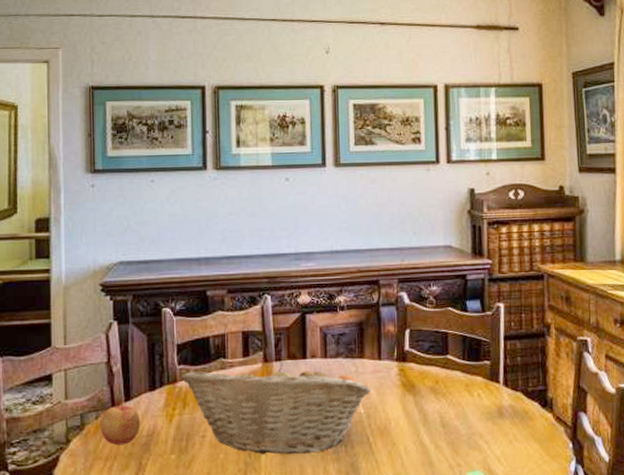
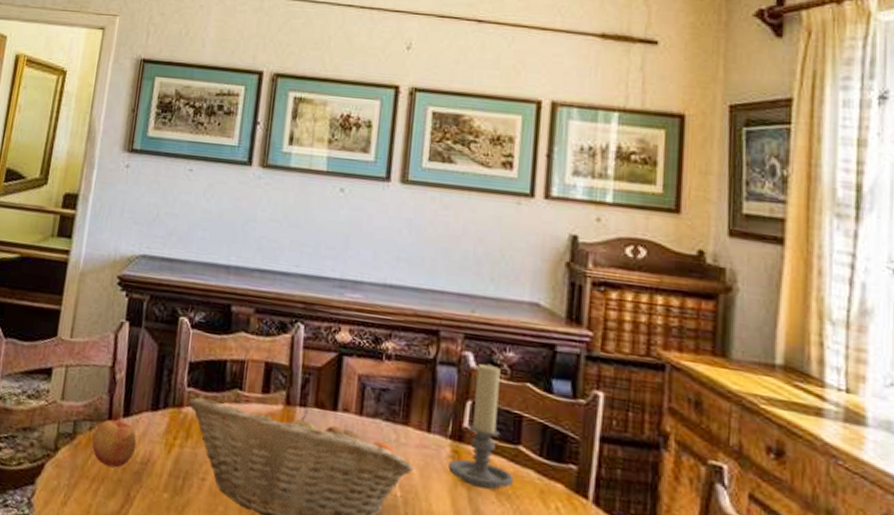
candle holder: none [397,298,447,394] -> present [448,364,515,490]

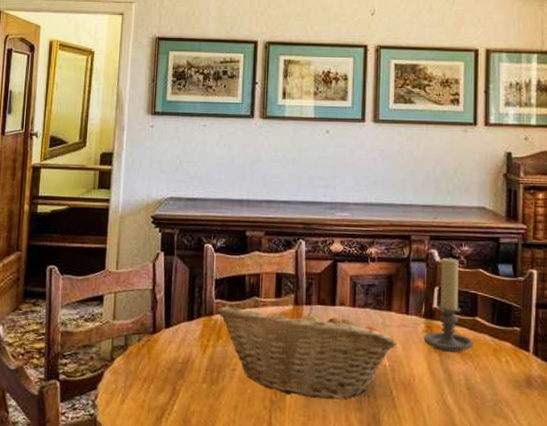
apple: present [91,416,137,468] -> none [141,328,178,369]

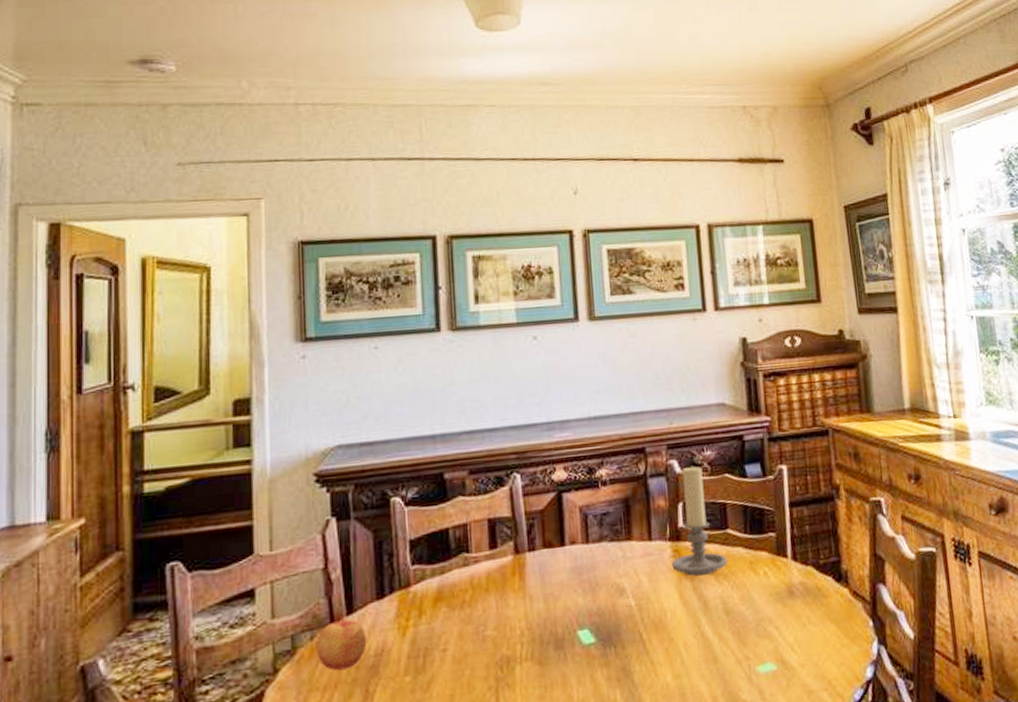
apple: none [141,328,178,369] -> present [316,616,367,671]
fruit basket: present [217,306,397,400] -> none [415,552,643,666]

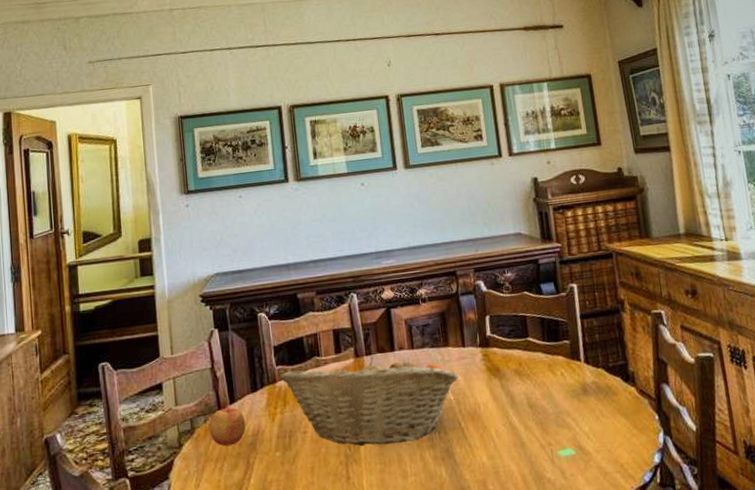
fruit basket: none [415,552,643,666] -> present [279,356,459,446]
candle holder: present [671,466,728,577] -> none [482,285,530,376]

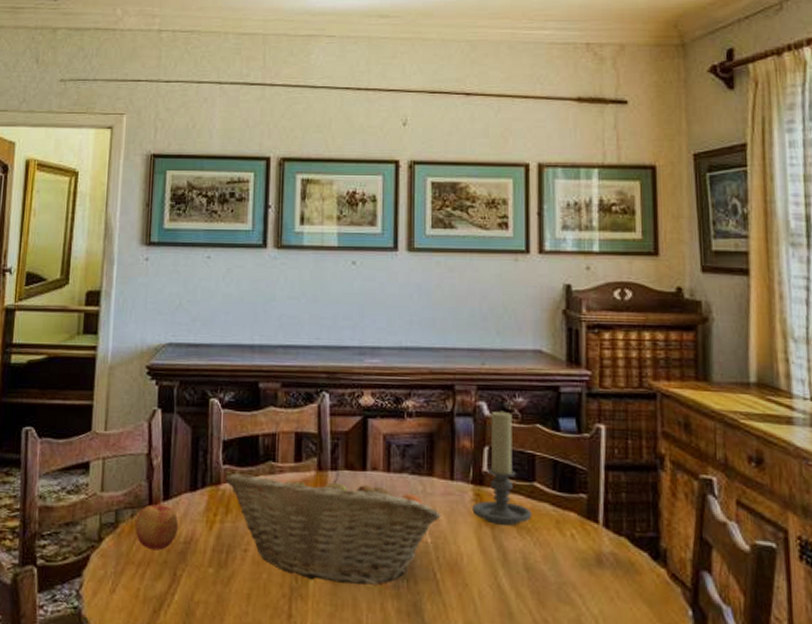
candle holder: none [482,285,530,376] -> present [472,411,533,526]

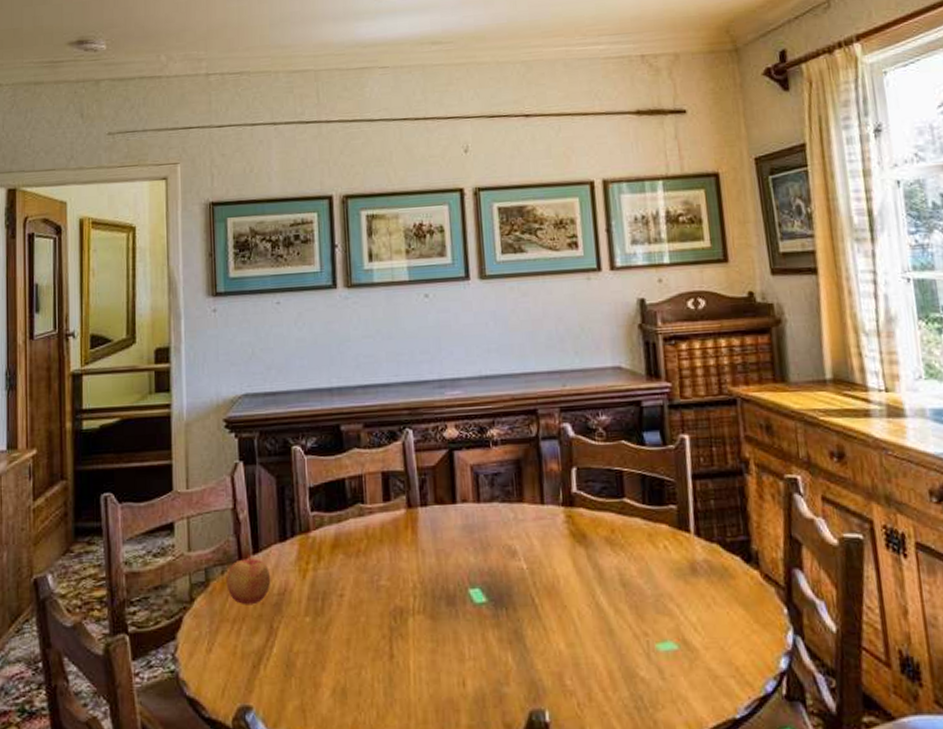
fruit basket: present [225,472,441,585] -> none [314,507,535,618]
candle holder: present [472,411,533,526] -> none [565,430,625,545]

